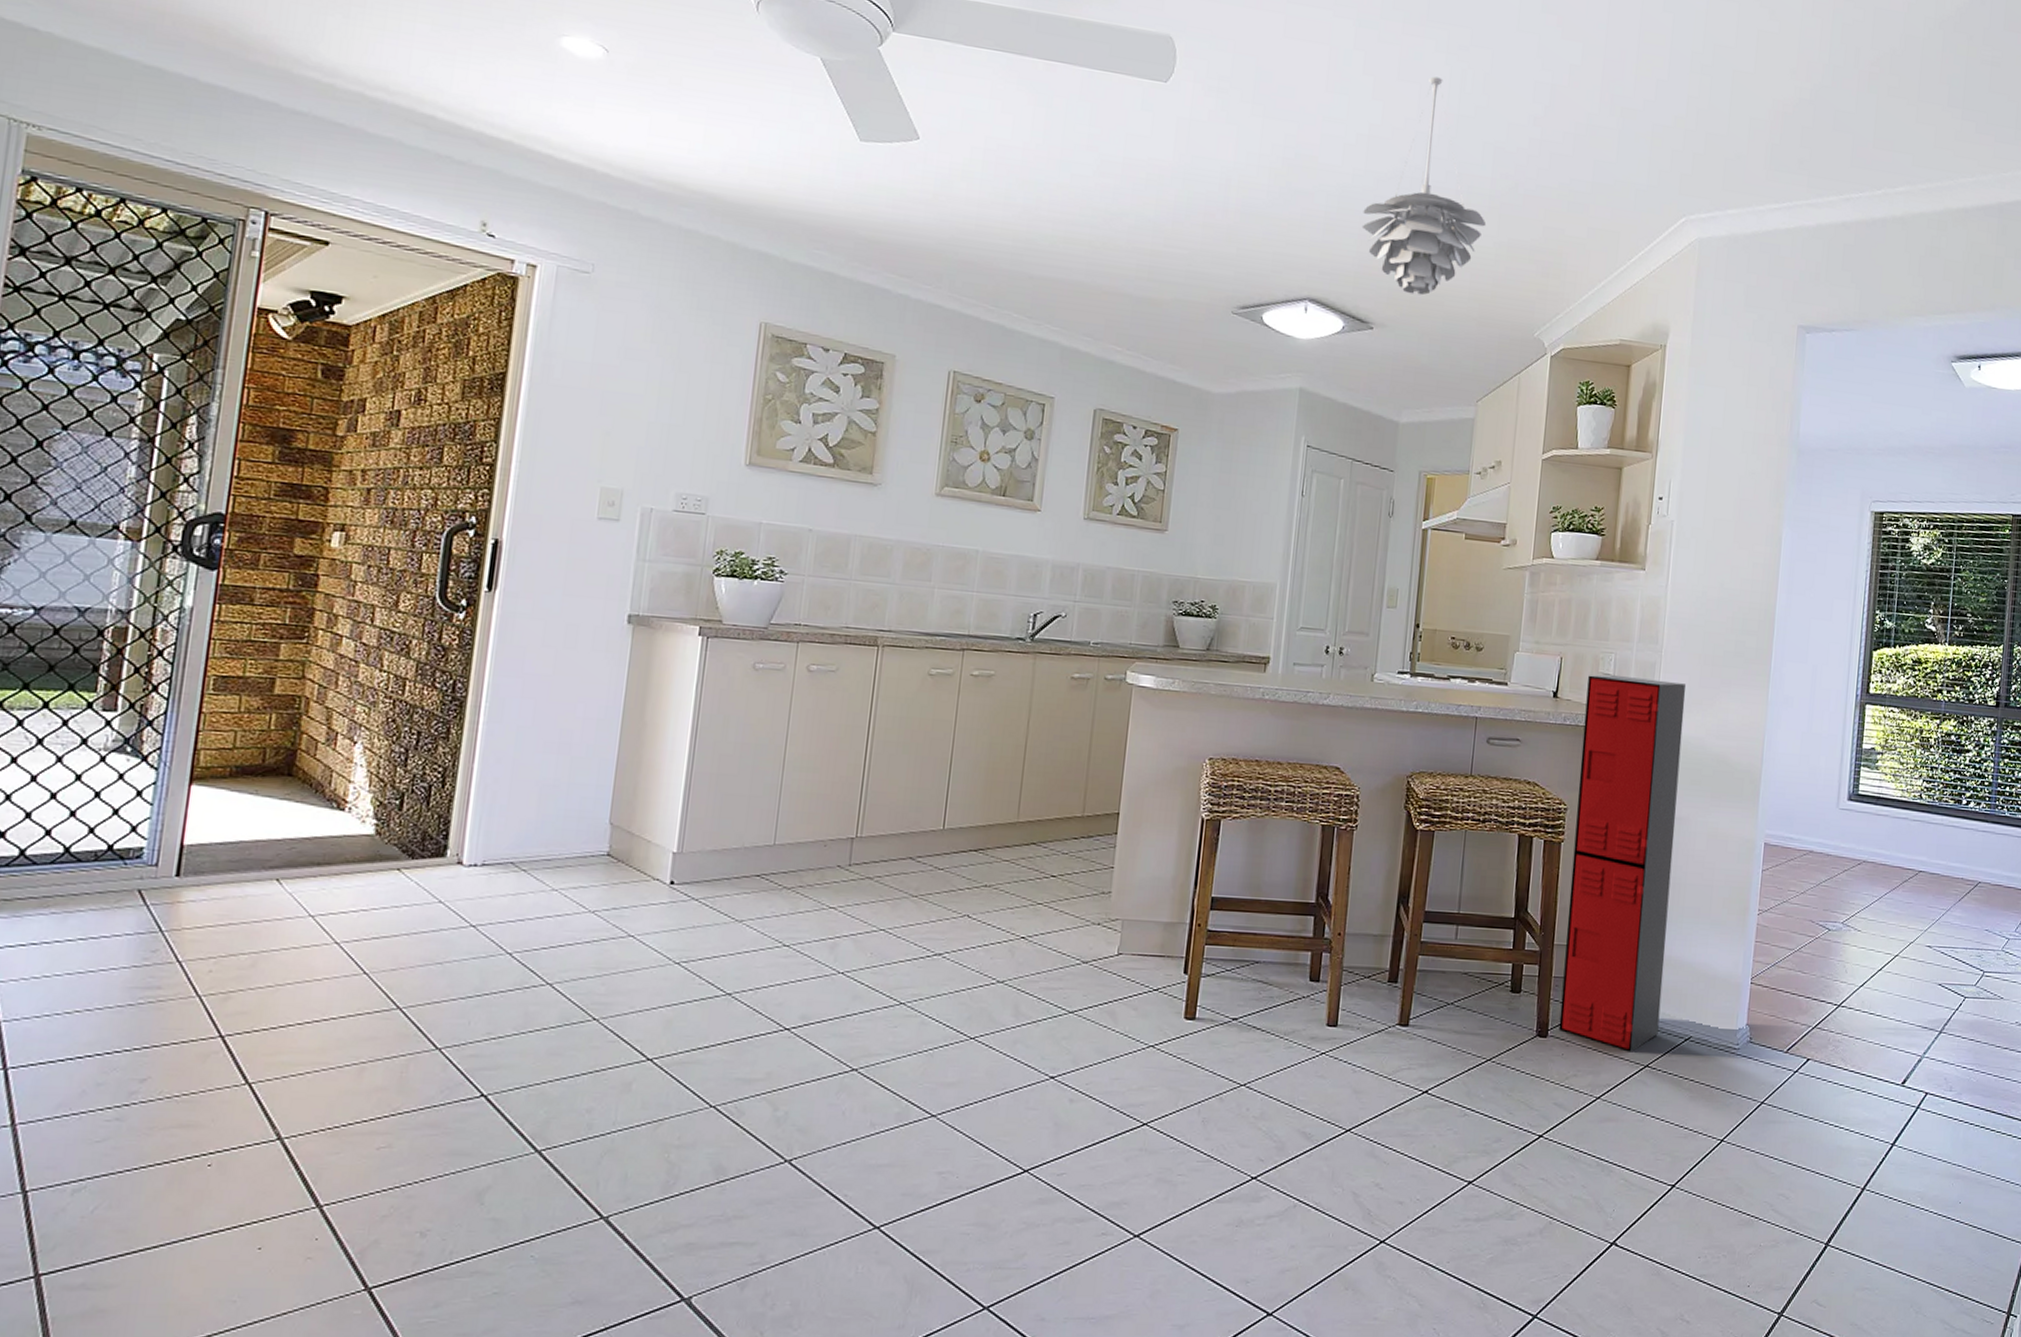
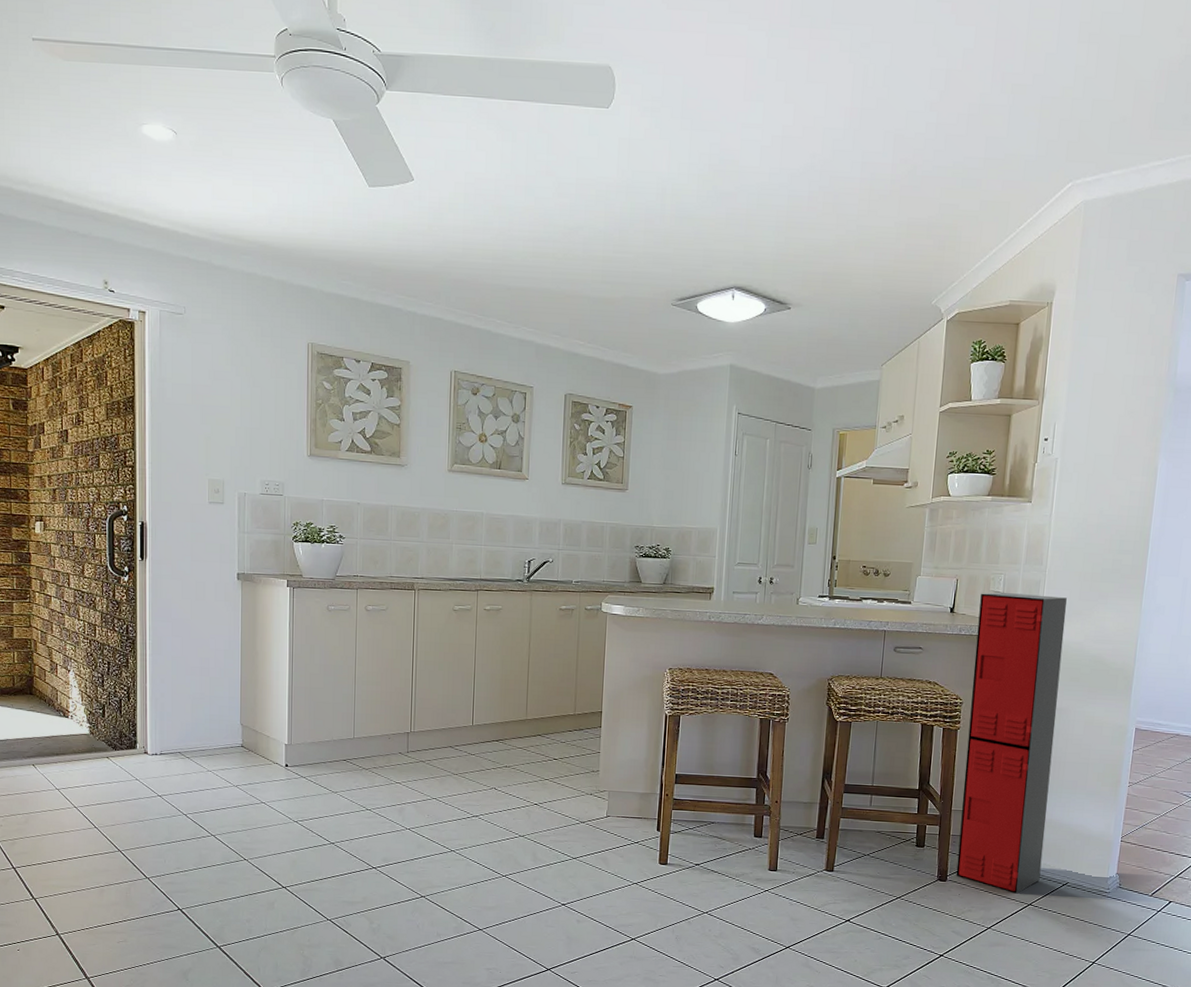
pendant light: present [1361,76,1487,295] -> none [778,75,888,276]

